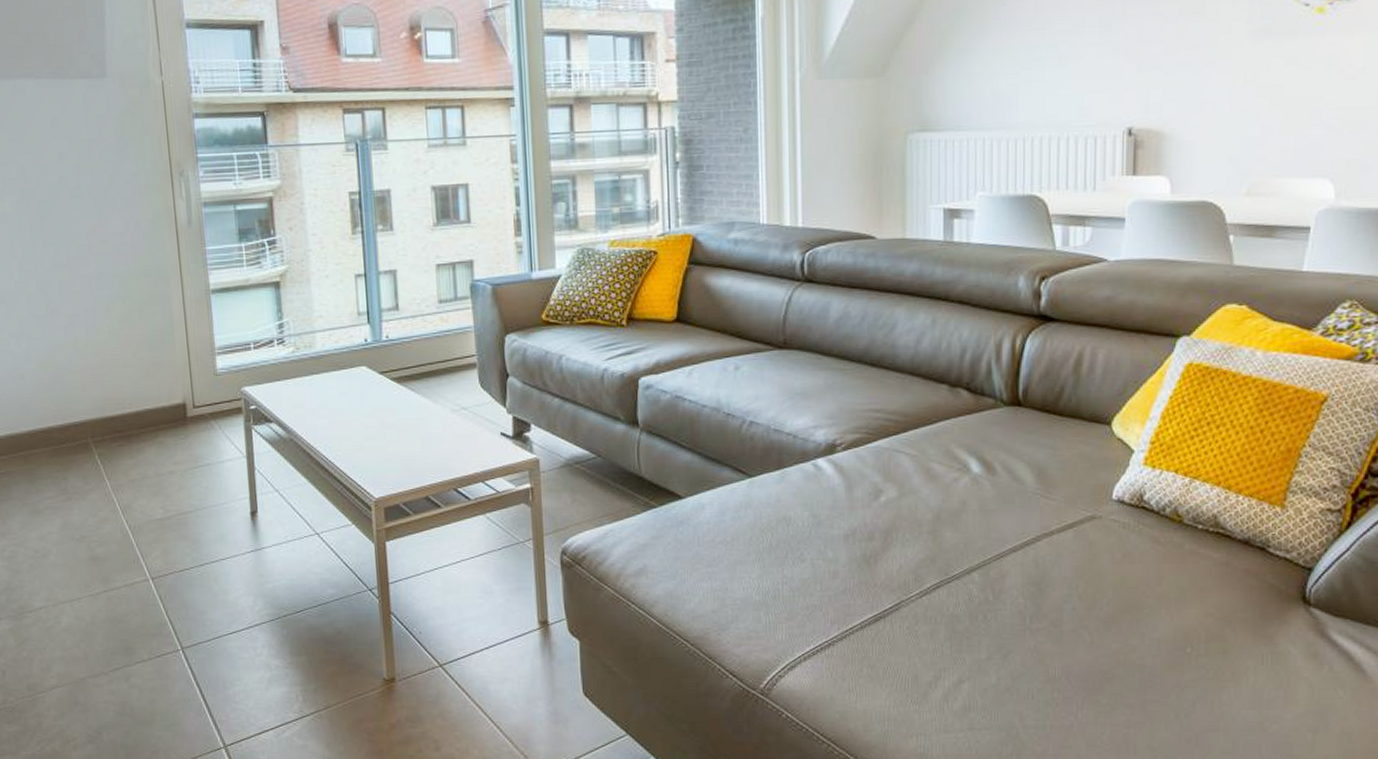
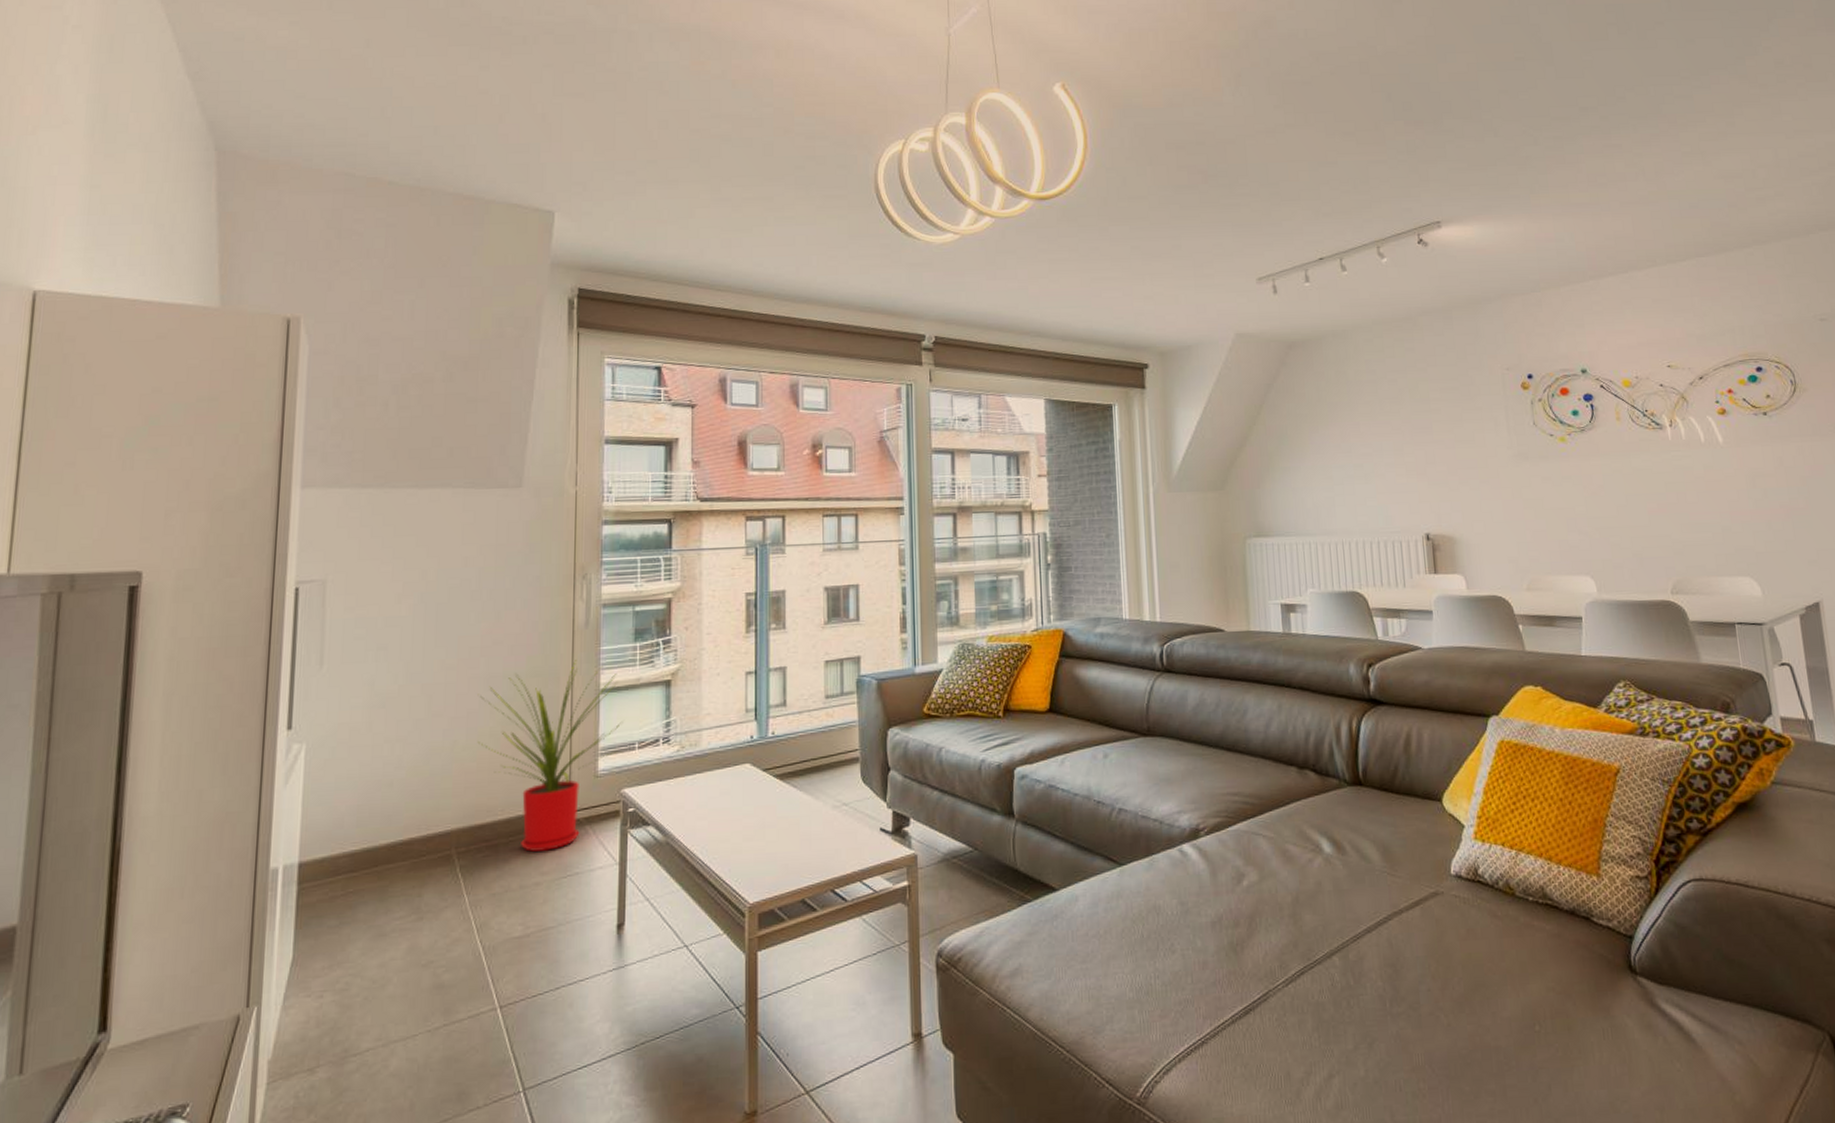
house plant: none [91,260,238,443] -> present [477,660,622,852]

